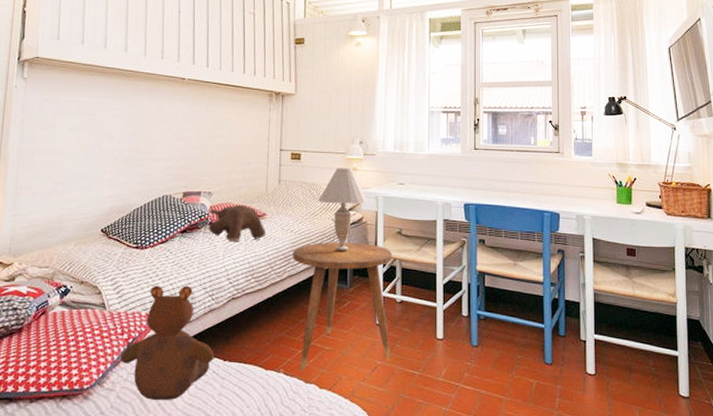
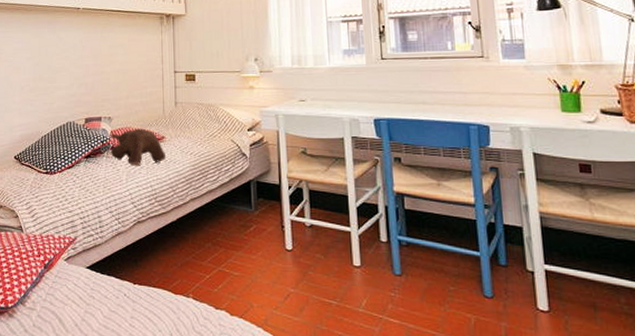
teddy bear: present [121,285,214,400] -> none [39,209,124,321]
side table: present [292,242,393,372] -> none [194,163,303,297]
table lamp: present [319,168,368,250] -> none [216,87,267,172]

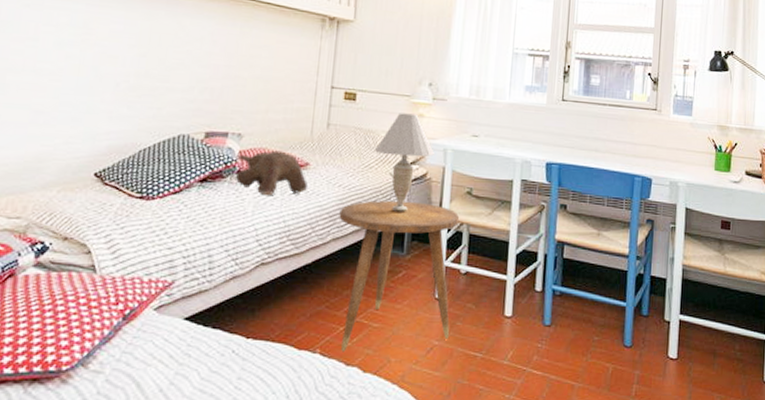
side table: none [194,163,303,297] -> present [339,200,460,352]
table lamp: none [216,87,267,172] -> present [375,113,434,211]

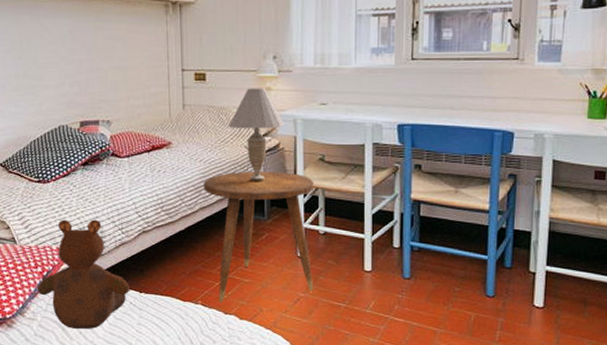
teddy bear: none [113,245,234,385] -> present [38,219,129,329]
teddy bear: present [235,150,307,196] -> none [109,133,172,174]

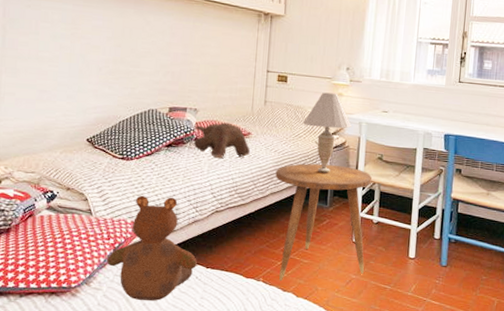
teddy bear: none [109,133,172,174] -> present [193,122,250,159]

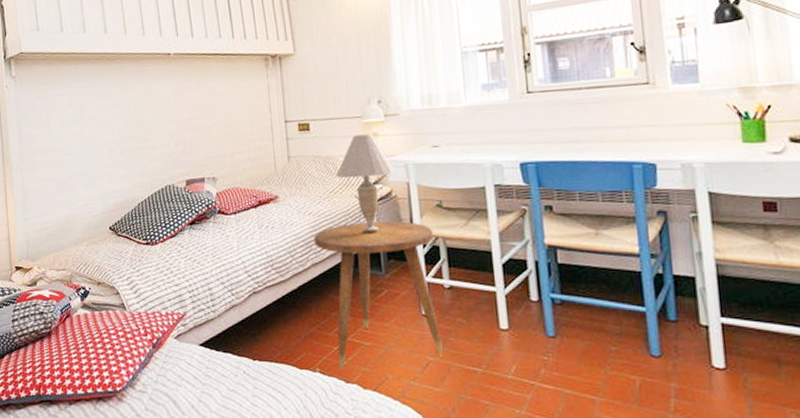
teddy bear: present [107,195,197,301] -> none [148,281,242,402]
teddy bear: present [193,122,250,159] -> none [215,188,281,231]

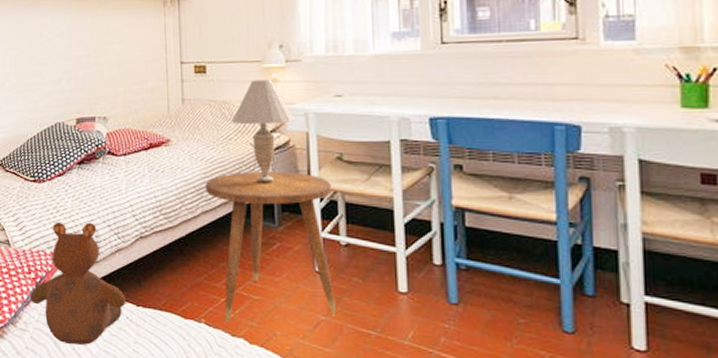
teddy bear: none [148,281,242,402] -> present [30,221,126,345]

